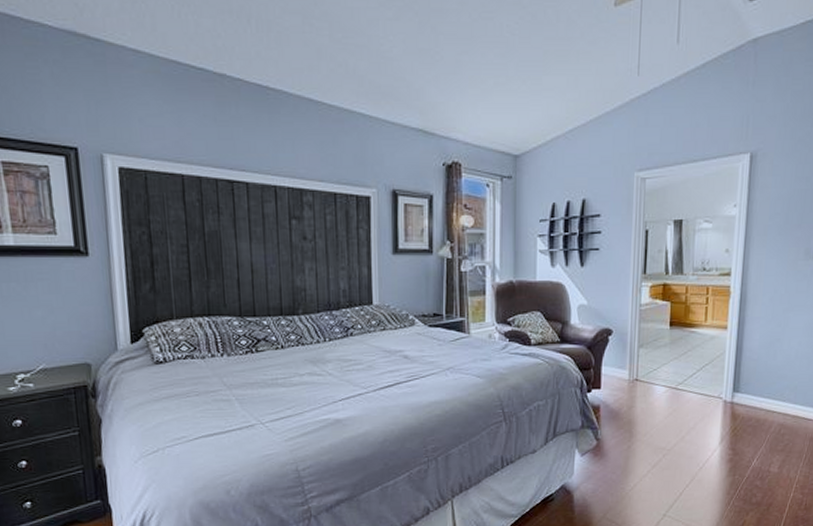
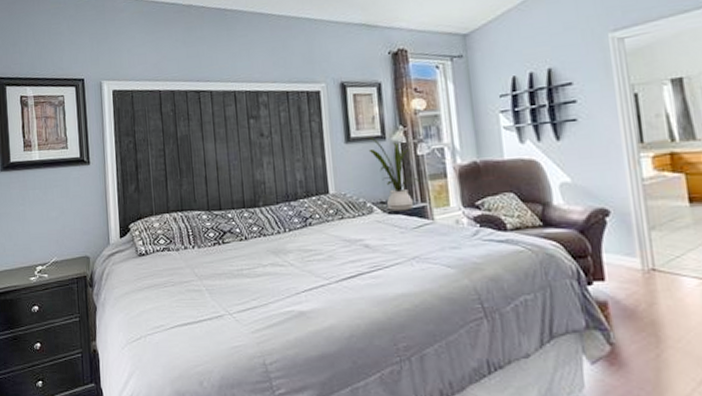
house plant: none [413,249,460,325] -> present [366,137,419,212]

